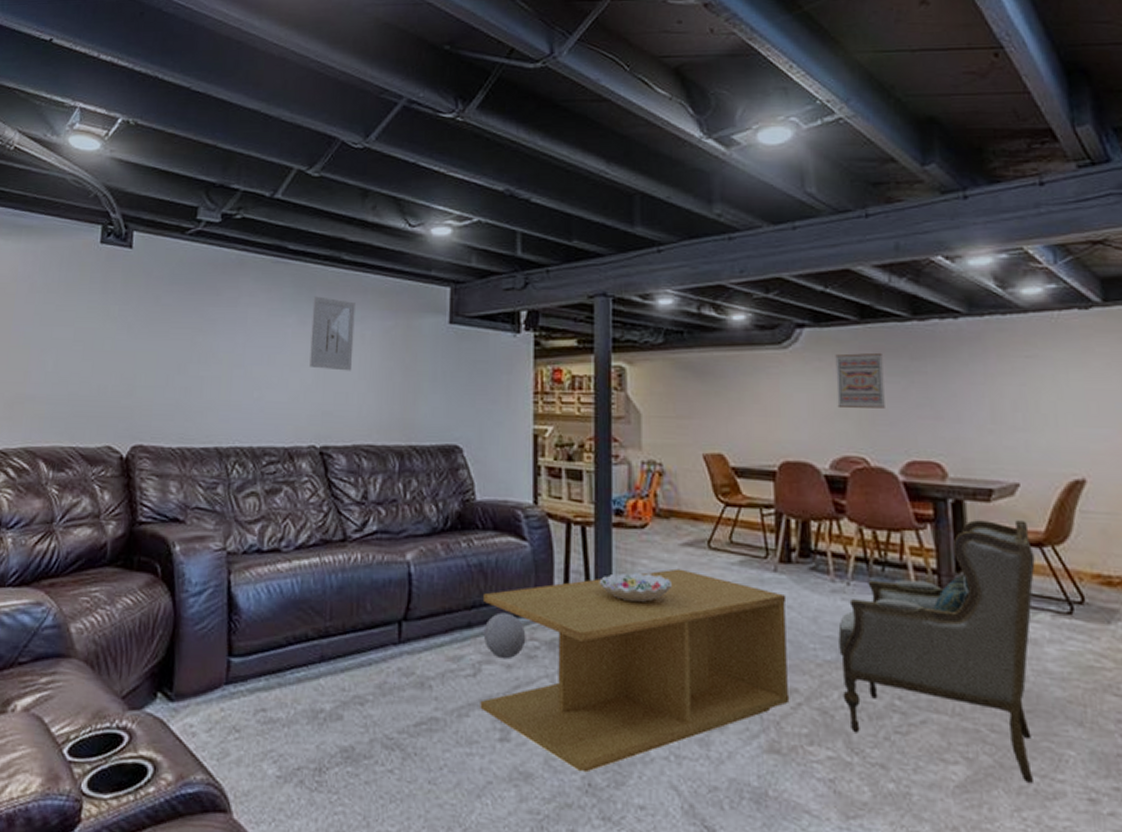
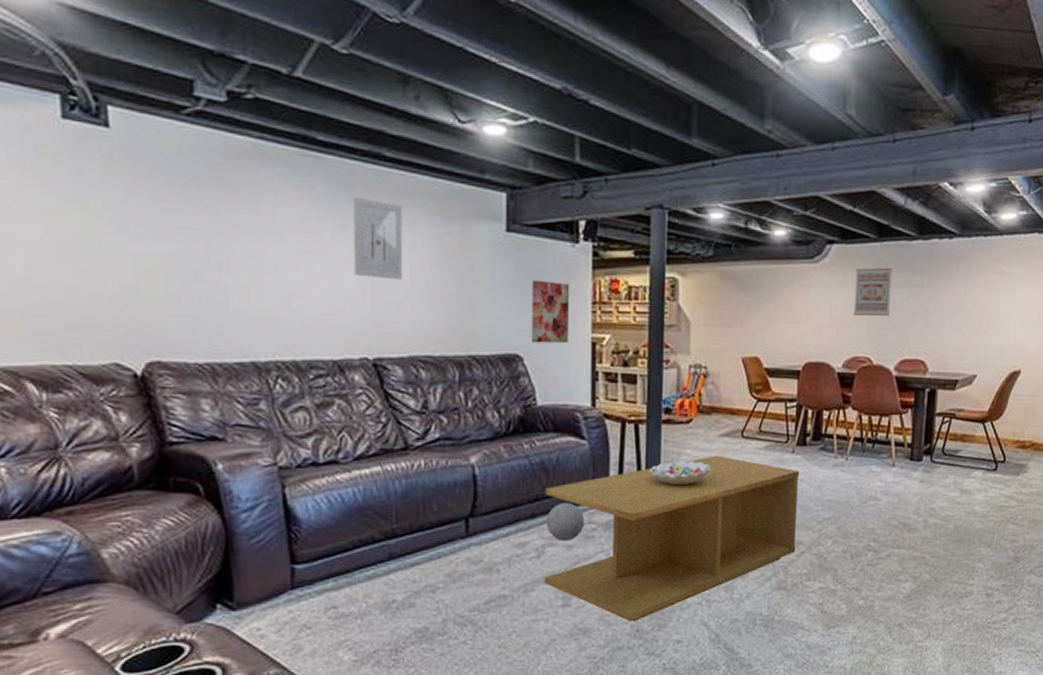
wall art: none [470,370,511,435] -> present [531,280,570,344]
armchair: present [838,520,1035,784] -> none [834,403,979,589]

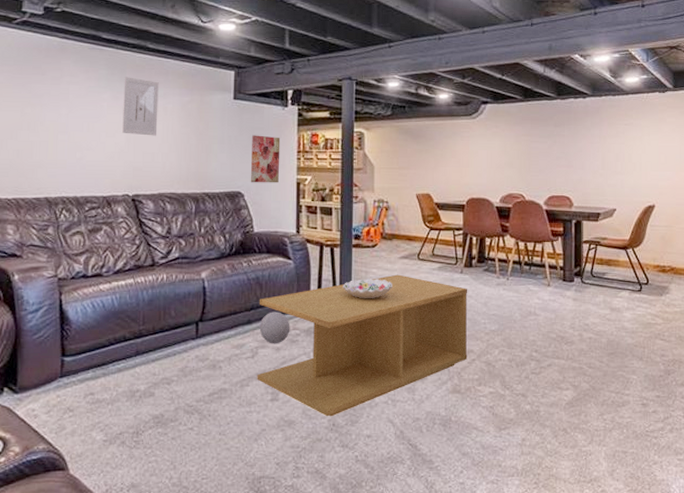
wall art: present [853,267,892,316] -> none [506,121,537,161]

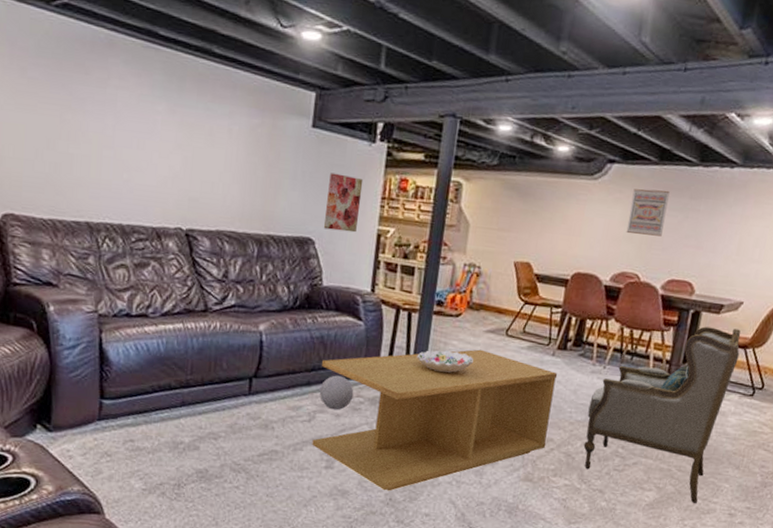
wall art: present [122,77,159,136] -> none [178,86,225,163]
armchair: none [500,233,622,398] -> present [583,326,741,504]
wall art: none [506,121,537,161] -> present [626,189,670,237]

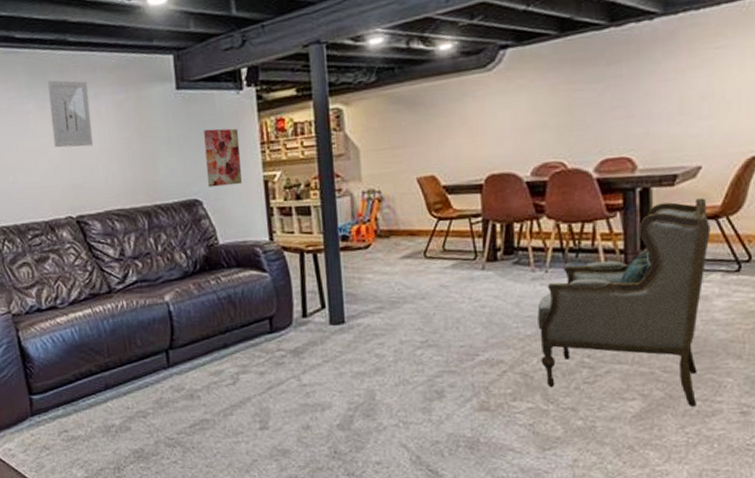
wall art: none [178,86,225,163] -> present [47,80,93,148]
coffee table: present [312,349,558,491] -> none [235,278,497,444]
ball: present [319,375,354,410] -> none [237,332,274,369]
decorative bowl: present [417,349,473,373] -> none [332,285,394,310]
wall art: present [626,189,670,237] -> none [536,62,582,120]

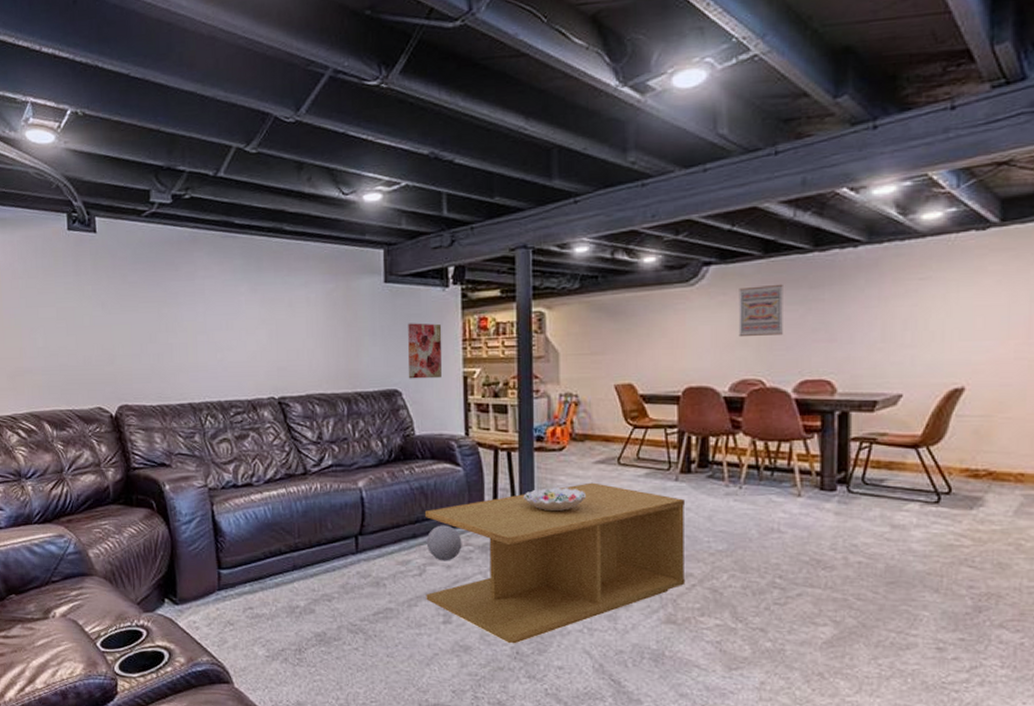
wall art: present [47,80,93,148] -> none [261,265,301,331]
coffee table: none [235,278,497,444] -> present [425,482,686,644]
ball: none [237,332,274,369] -> present [426,525,462,561]
decorative bowl: none [332,285,394,310] -> present [523,488,586,511]
wall art: none [536,62,582,120] -> present [738,284,783,337]
armchair: present [537,198,711,408] -> none [730,426,910,639]

